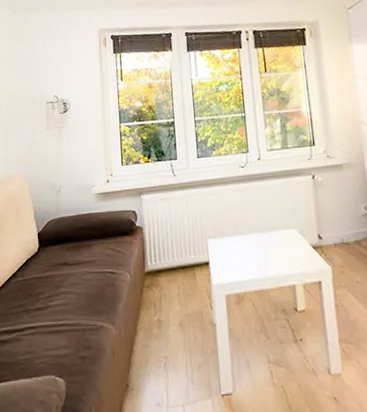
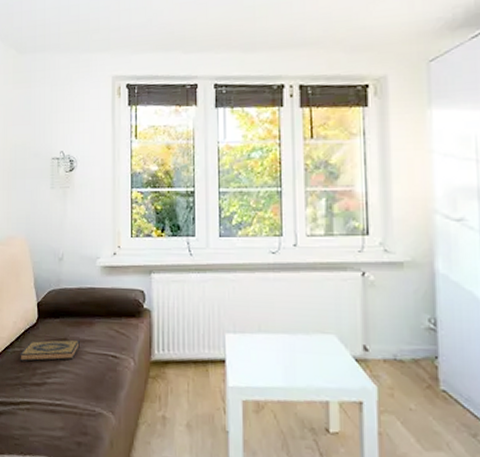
hardback book: none [23,262,80,289] -> present [20,339,80,362]

